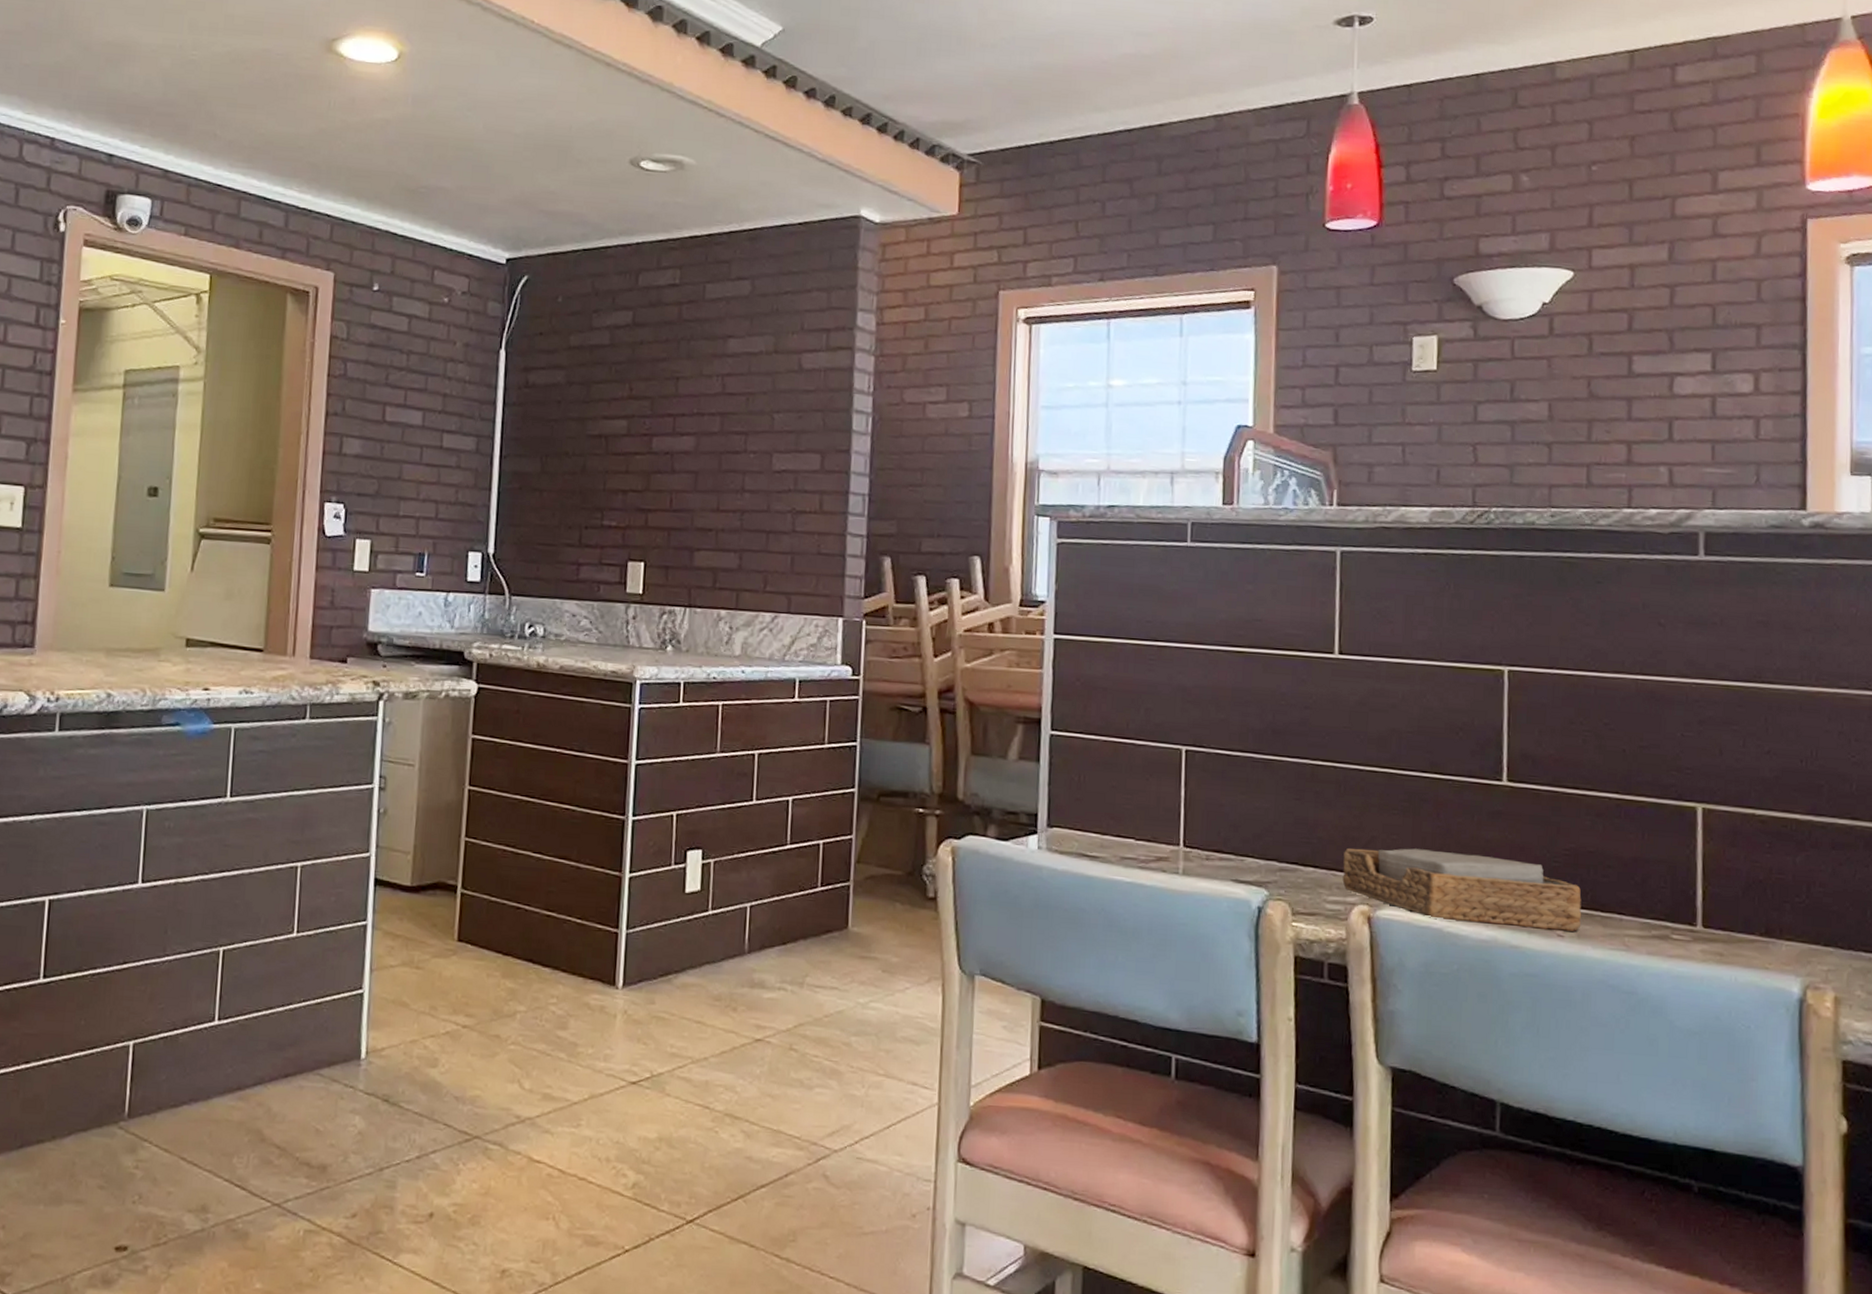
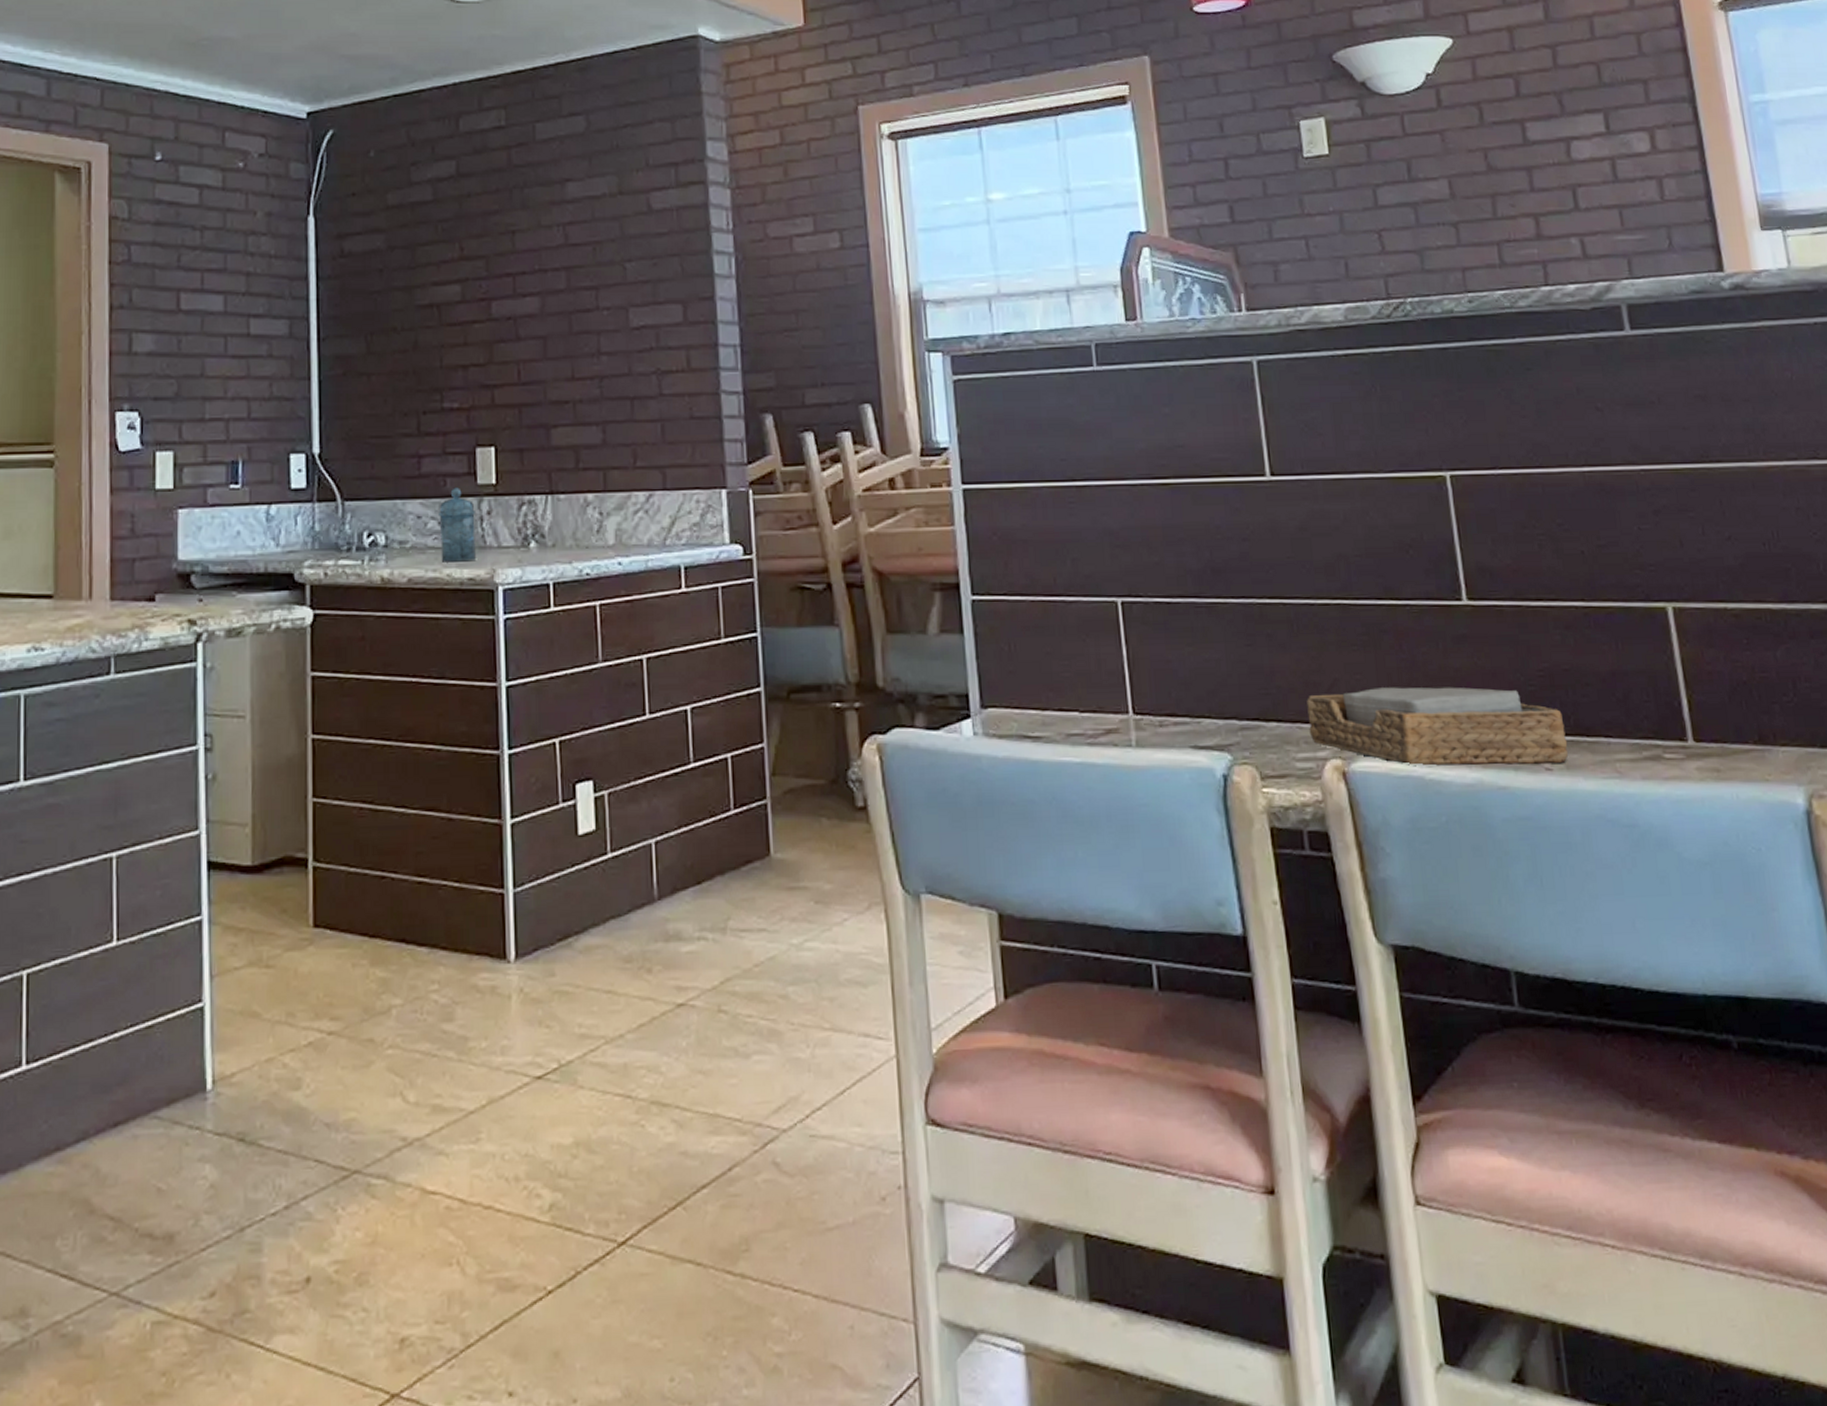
canister: none [589,593,622,657] -> present [439,487,476,562]

